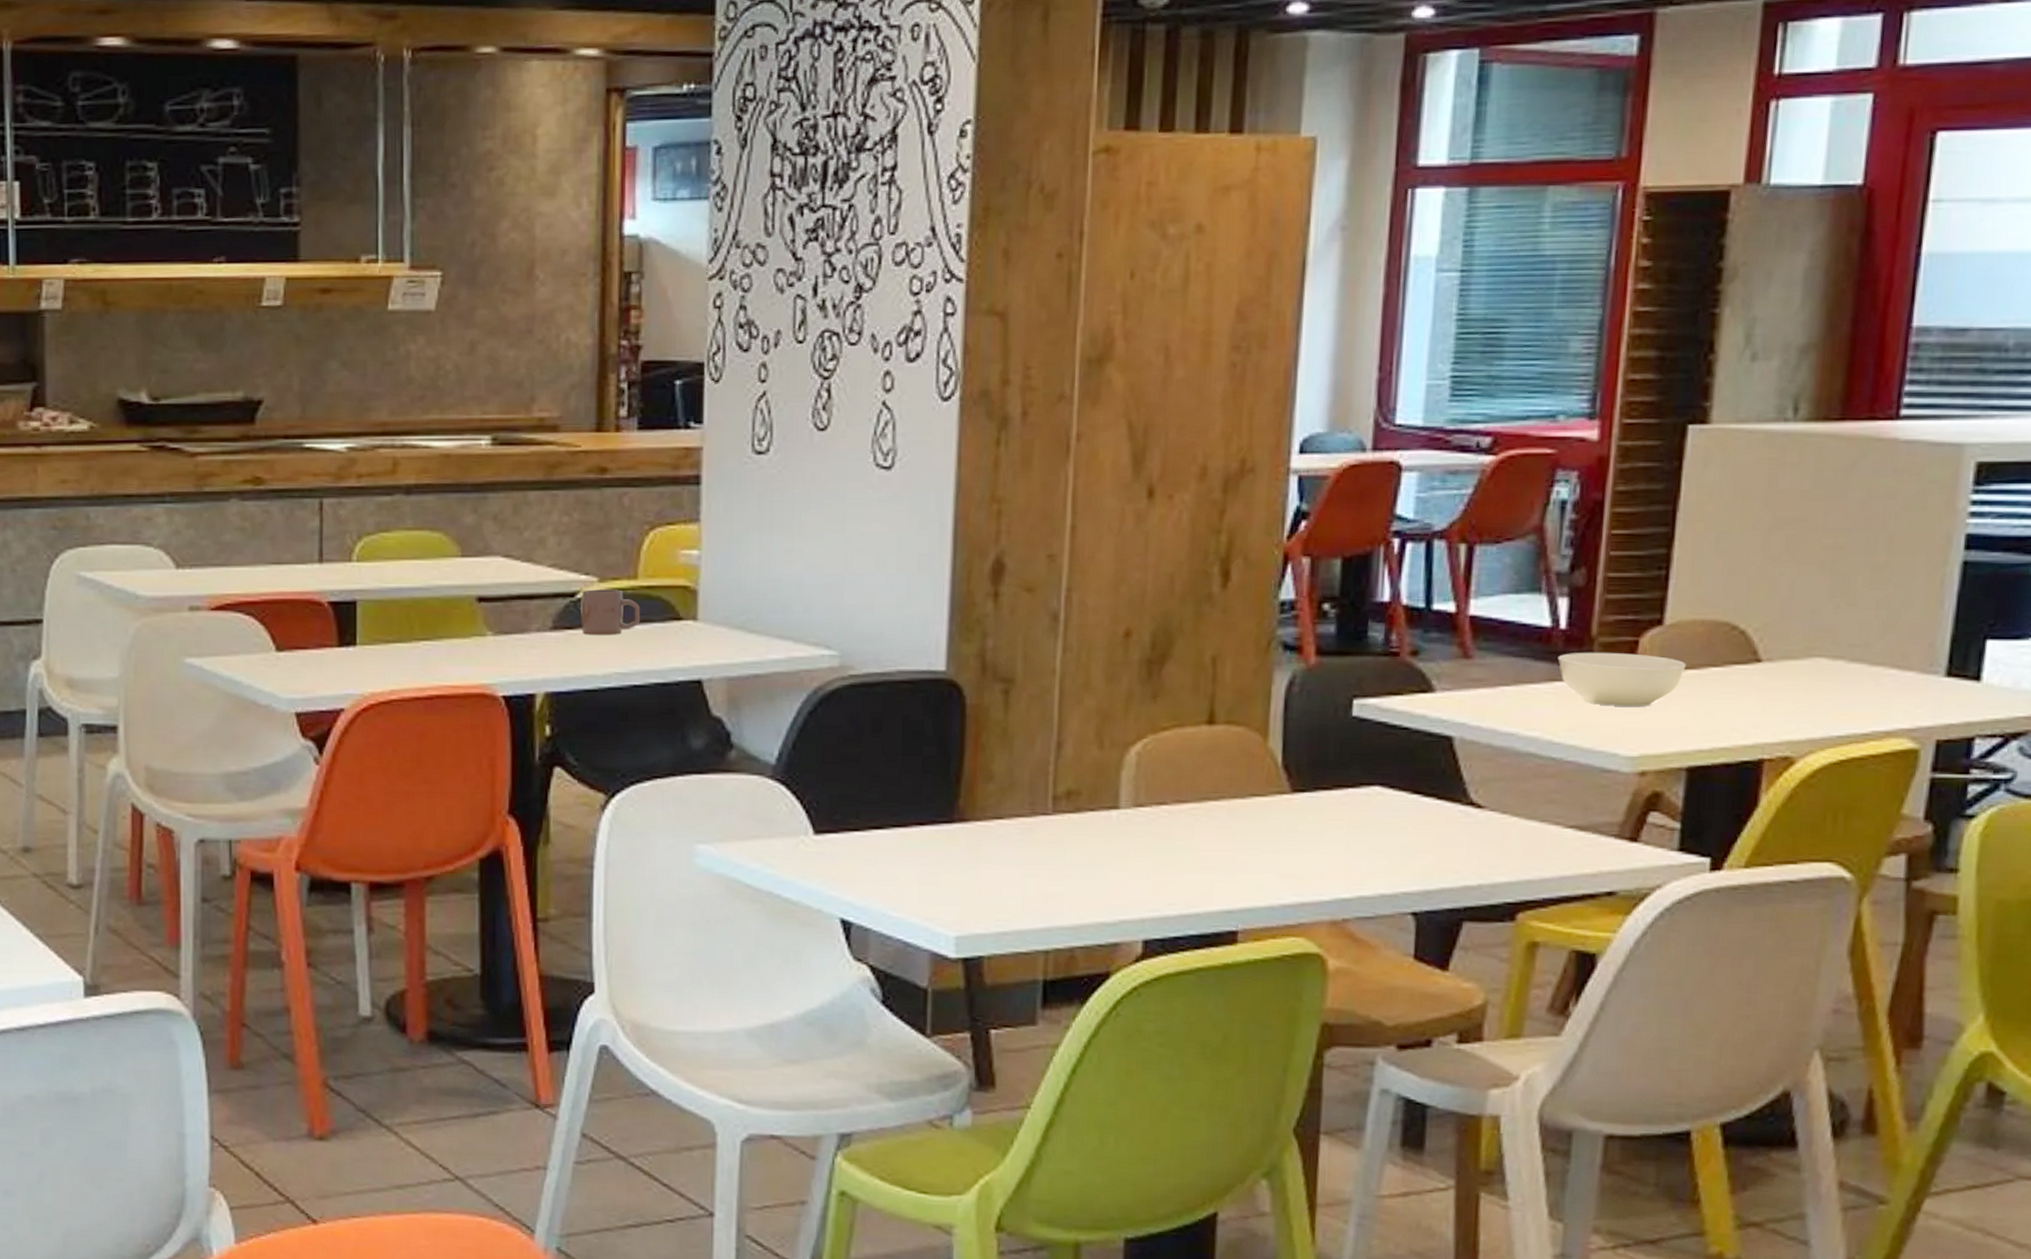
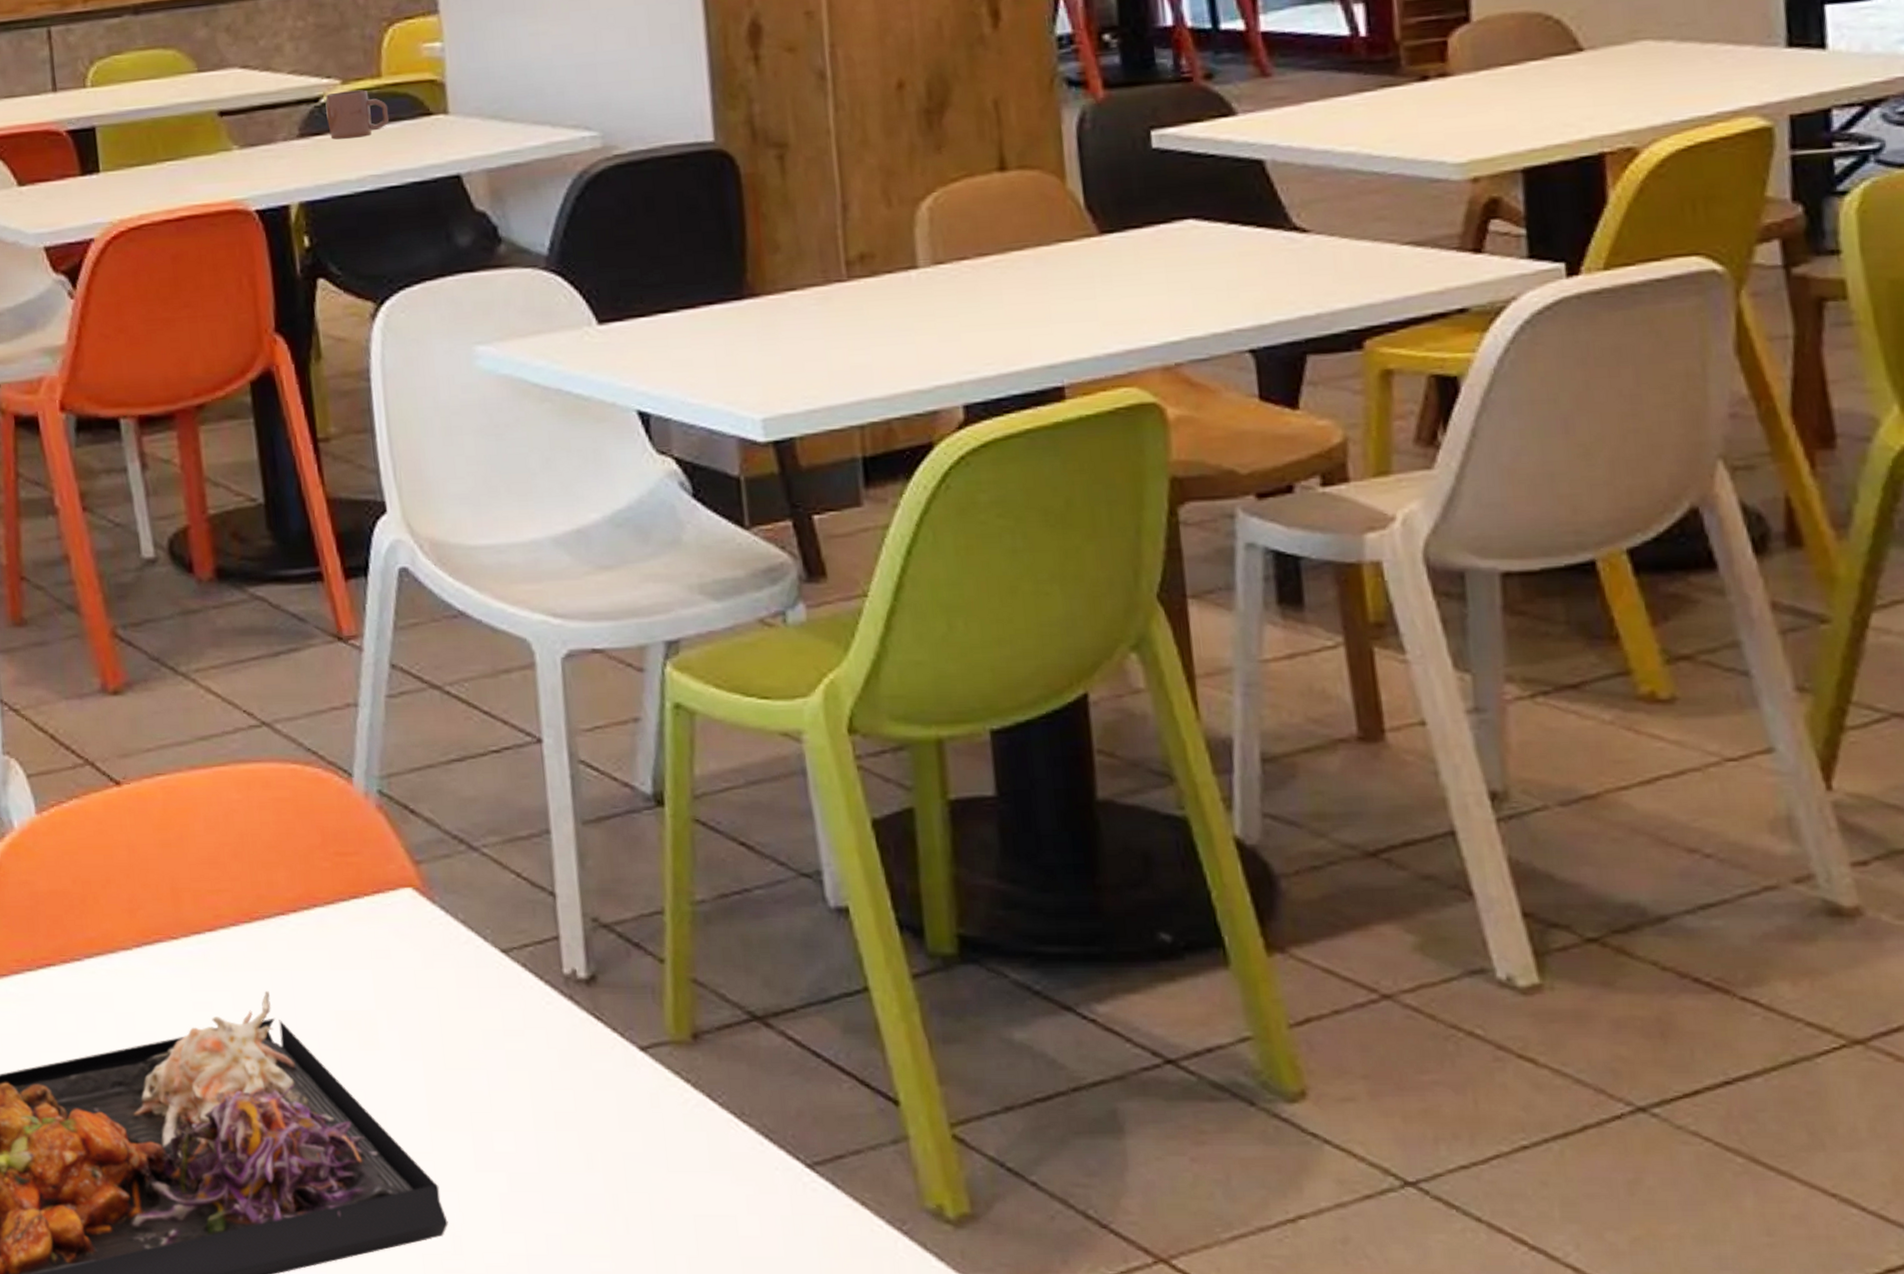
bowl: present [1557,652,1686,706] -> none [1362,54,1503,113]

